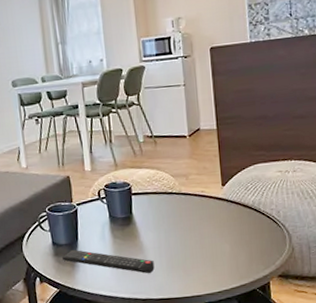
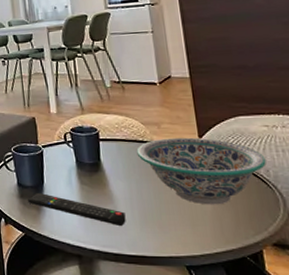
decorative bowl: none [166,186,278,247] -> present [136,137,266,205]

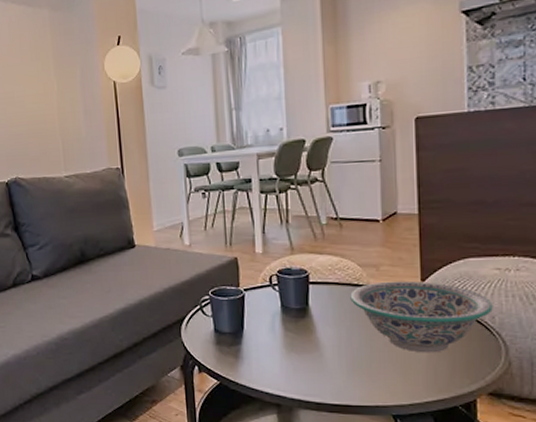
remote control: present [28,192,126,225] -> none [225,339,332,374]

